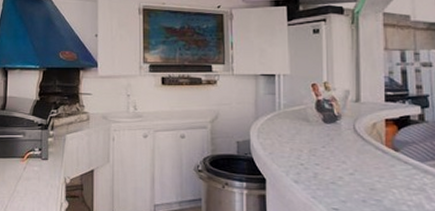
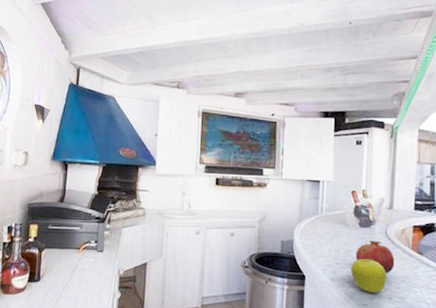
fruit: none [317,157,358,196] -> present [351,258,387,294]
fruit: none [321,138,367,174] -> present [355,241,395,274]

